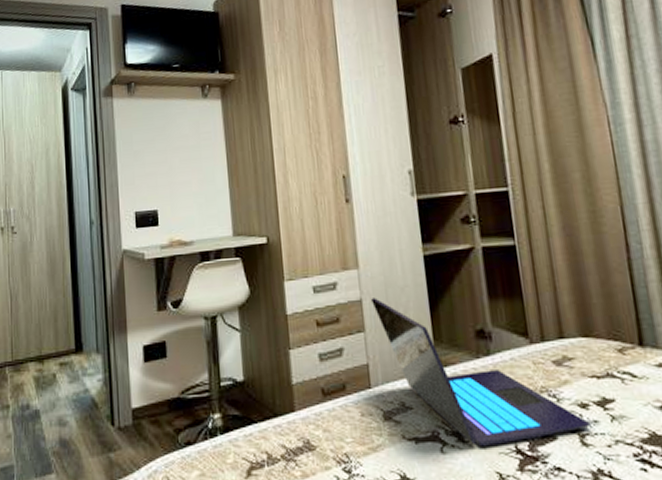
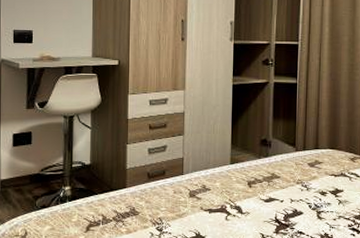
laptop: present [371,298,591,446] -> none [191,112,326,216]

